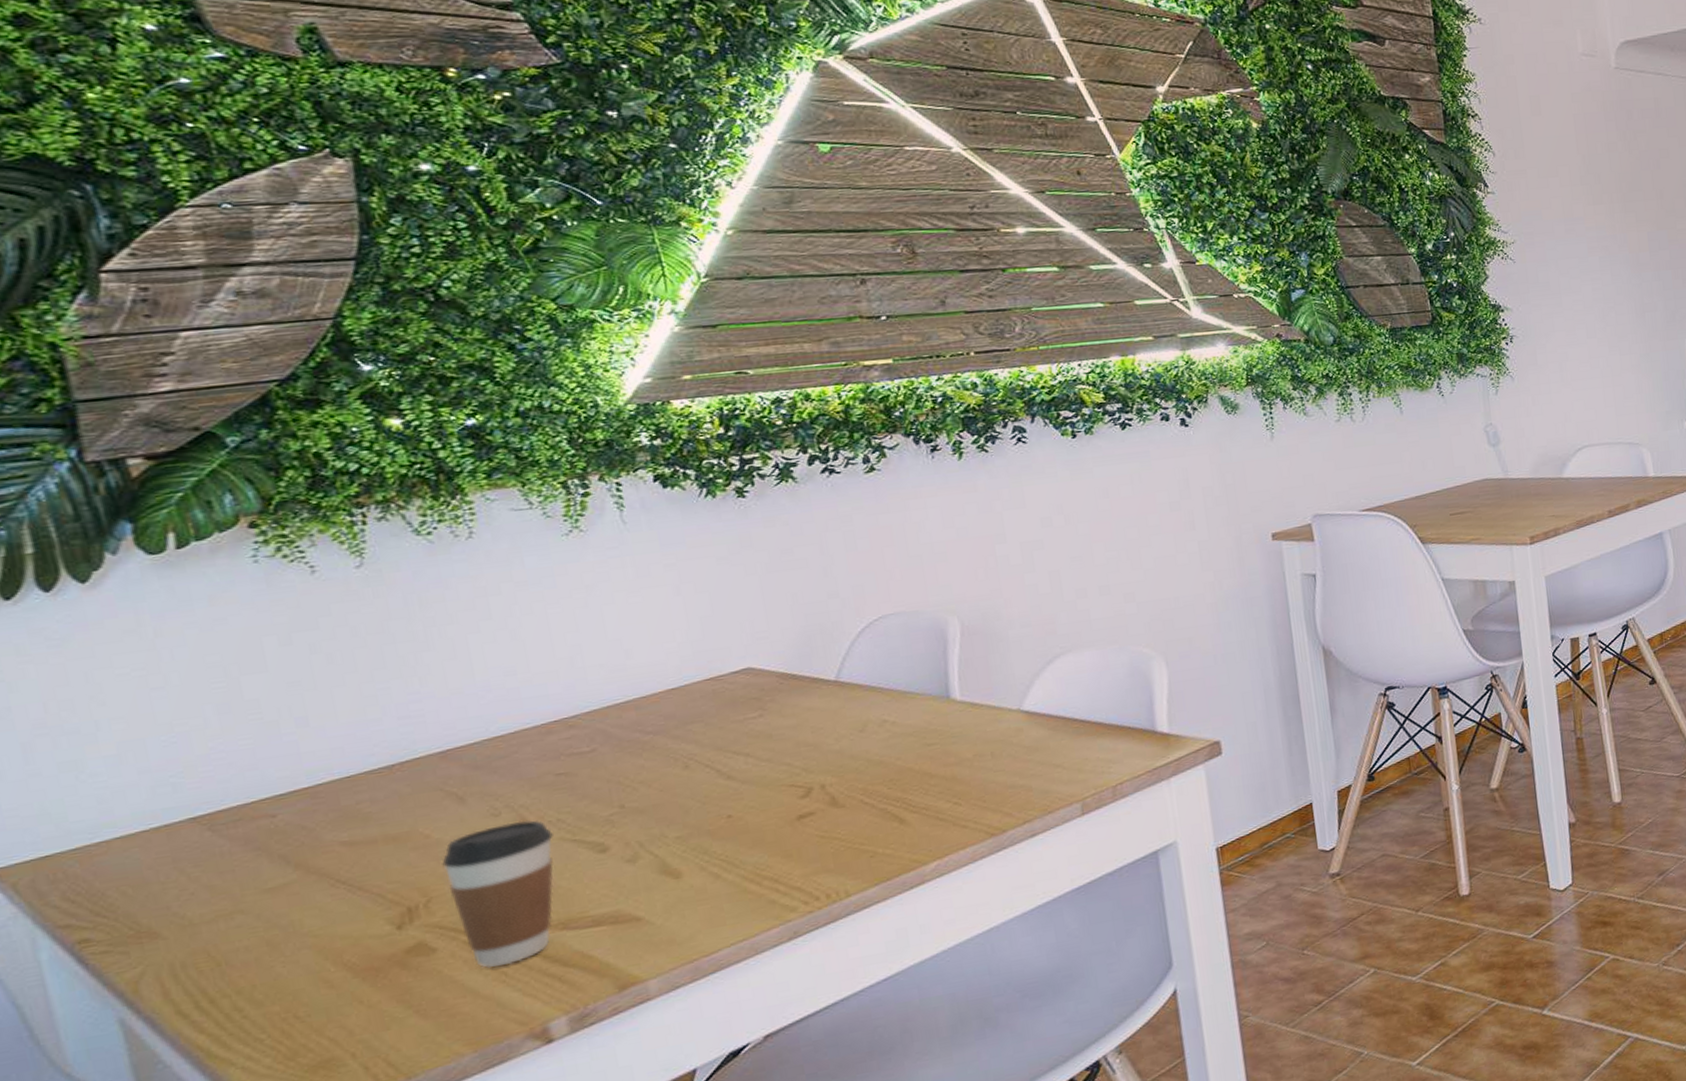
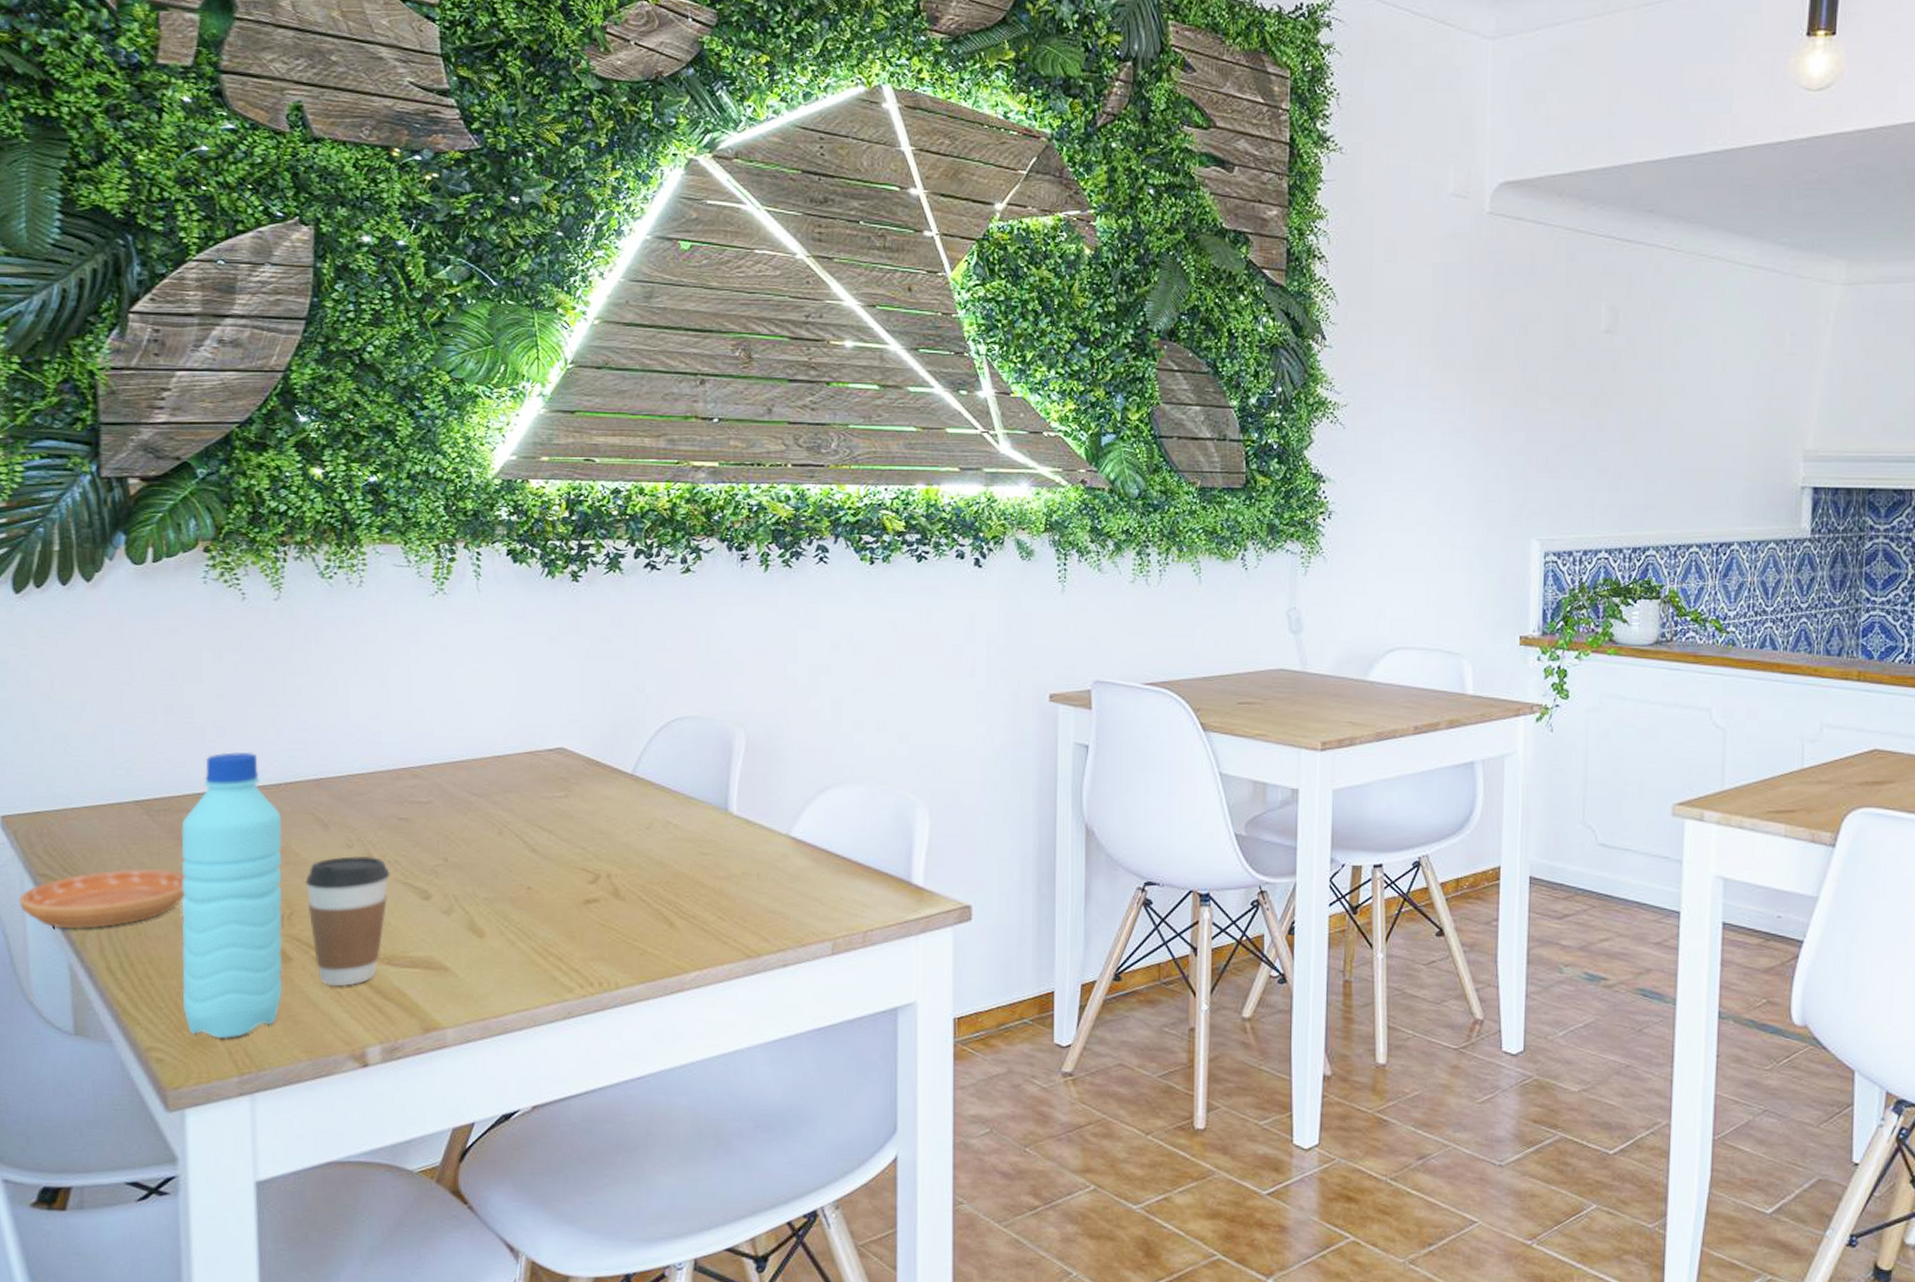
saucer: none [31,885,279,983] -> present [19,868,186,930]
water bottle: none [261,737,429,1061] -> present [181,751,283,1039]

